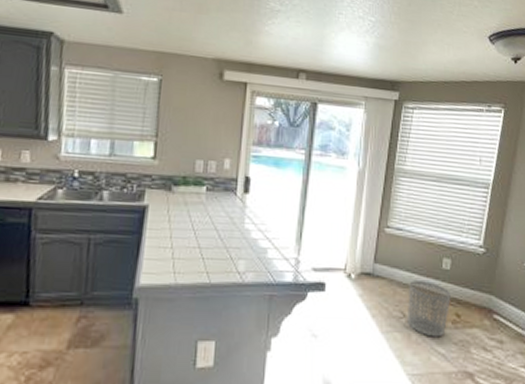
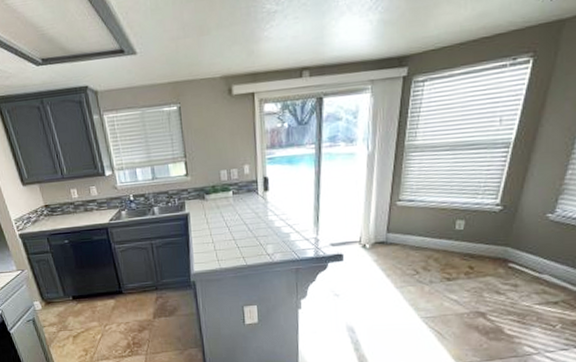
waste bin: present [408,280,451,337] -> none [420,242,464,288]

